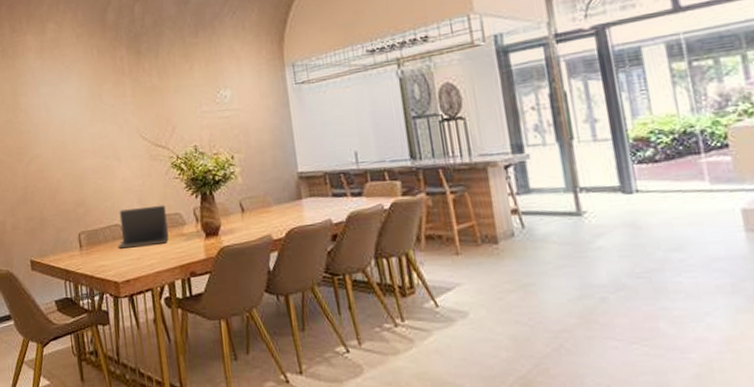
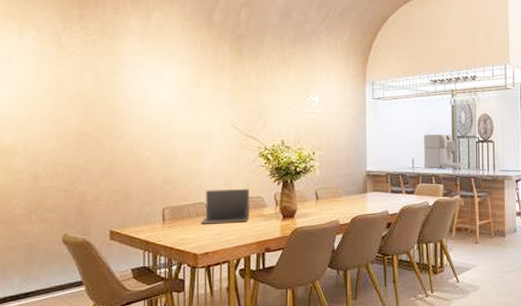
coffee machine: none [366,115,423,162] -> present [424,134,462,169]

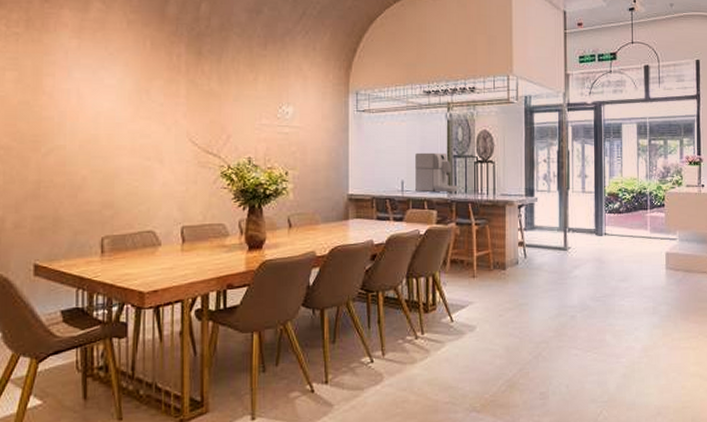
laptop computer: present [200,188,249,224] -> none [148,214,209,257]

